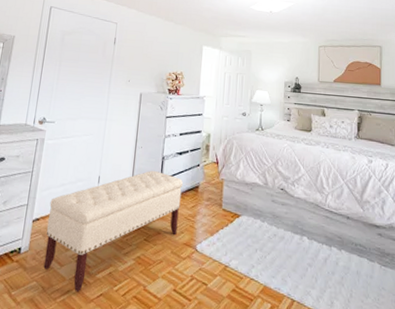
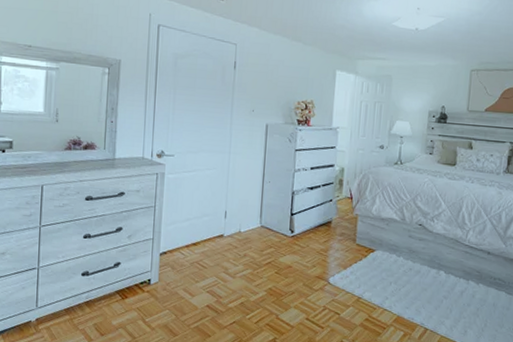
bench: present [43,170,183,293] -> none [174,205,314,320]

